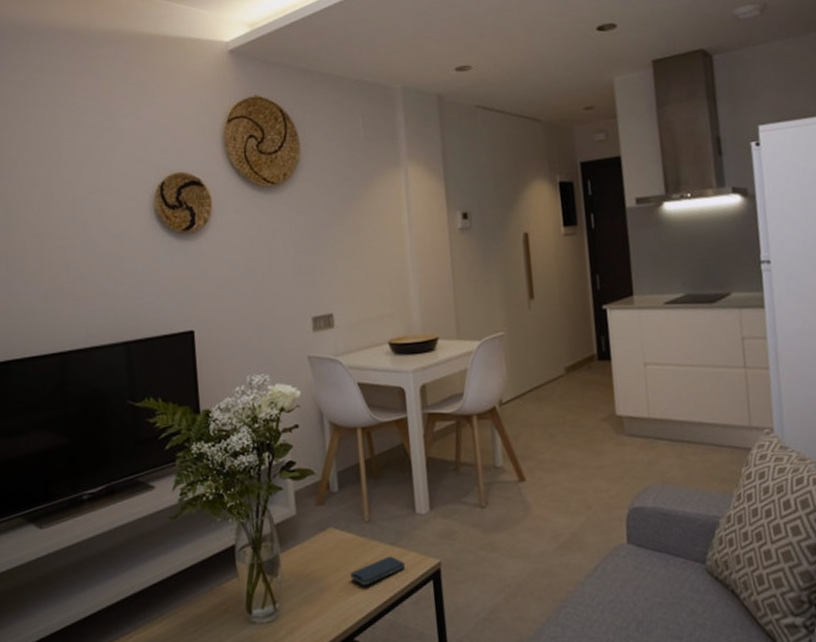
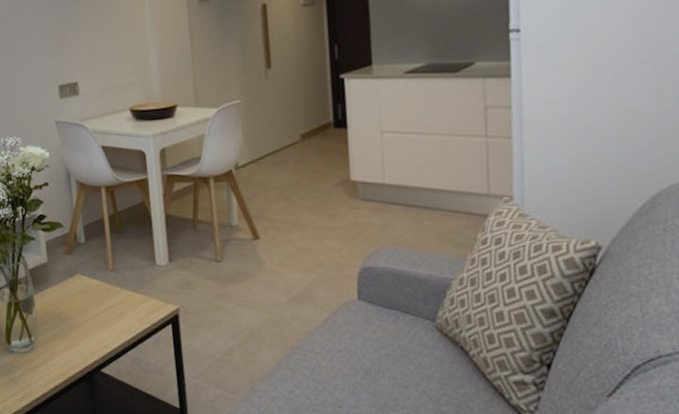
smartphone: present [350,556,406,585] -> none [97,301,147,325]

